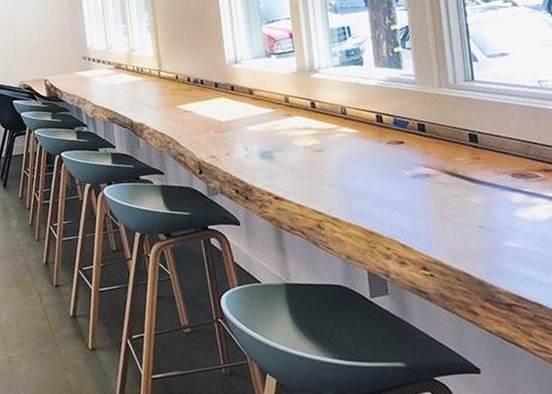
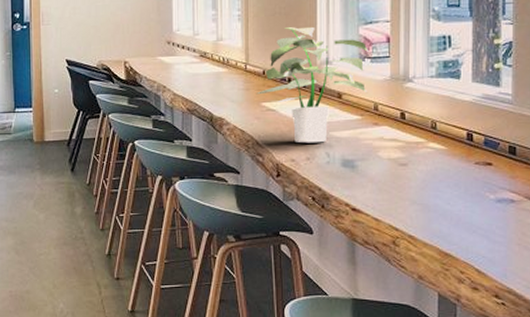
potted plant: none [171,31,276,141] -> present [256,26,369,144]

